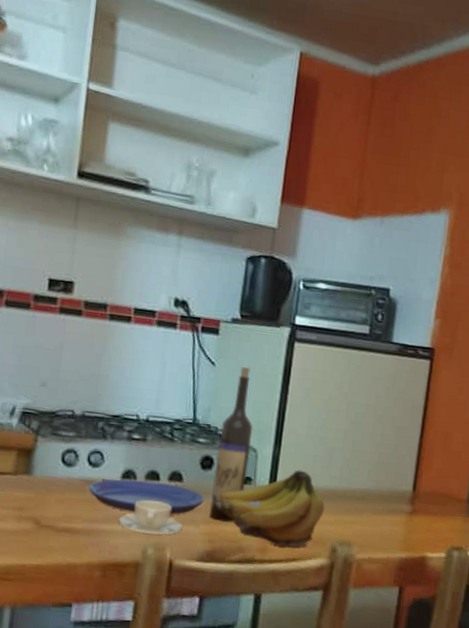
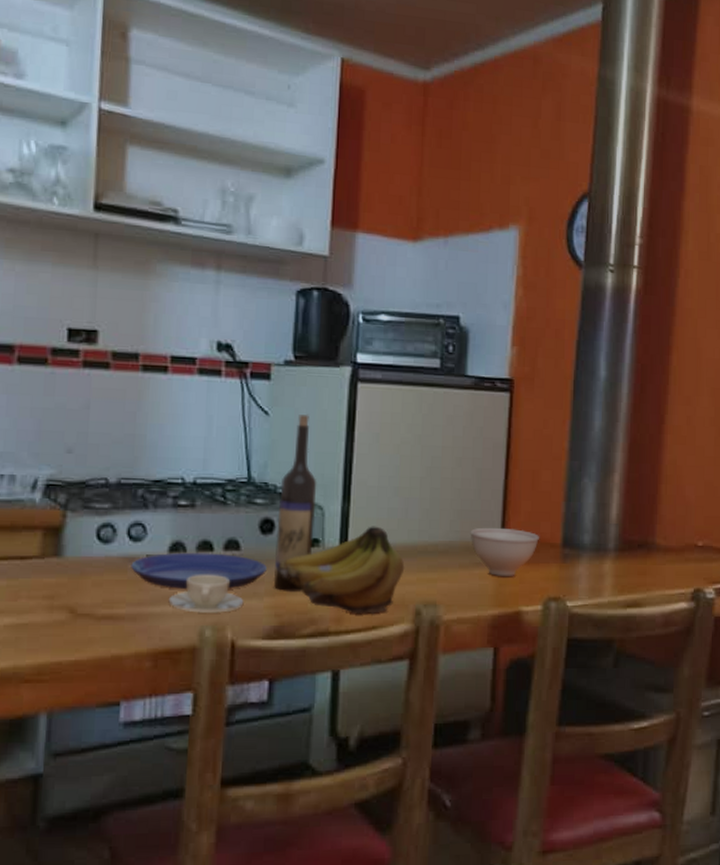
bowl: none [385,479,448,525] -> present [470,527,540,576]

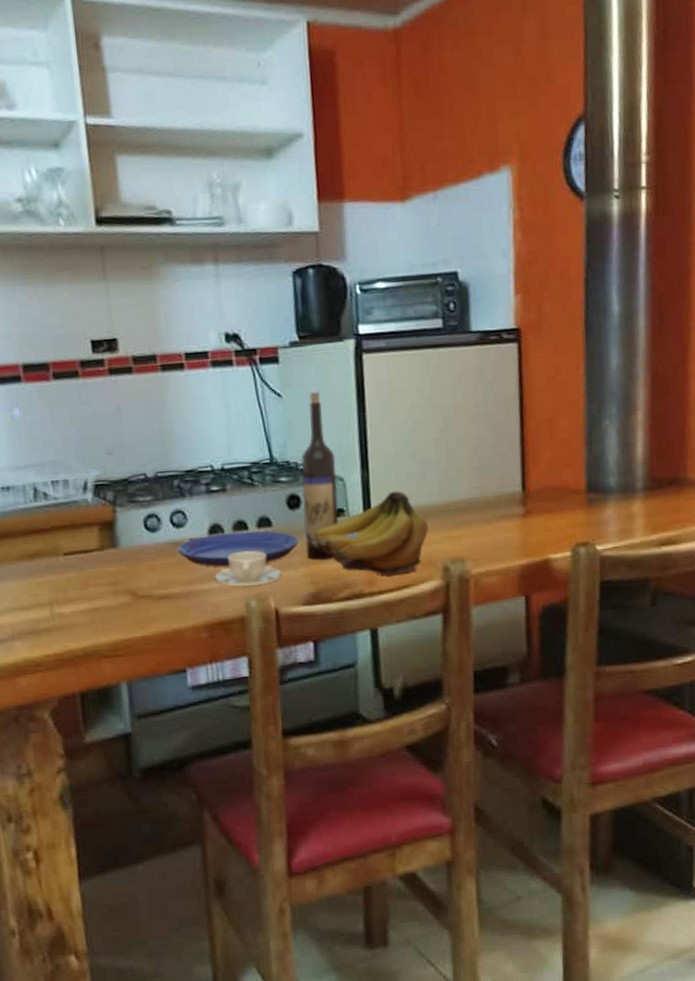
bowl: present [470,527,540,576] -> none [490,479,563,527]

